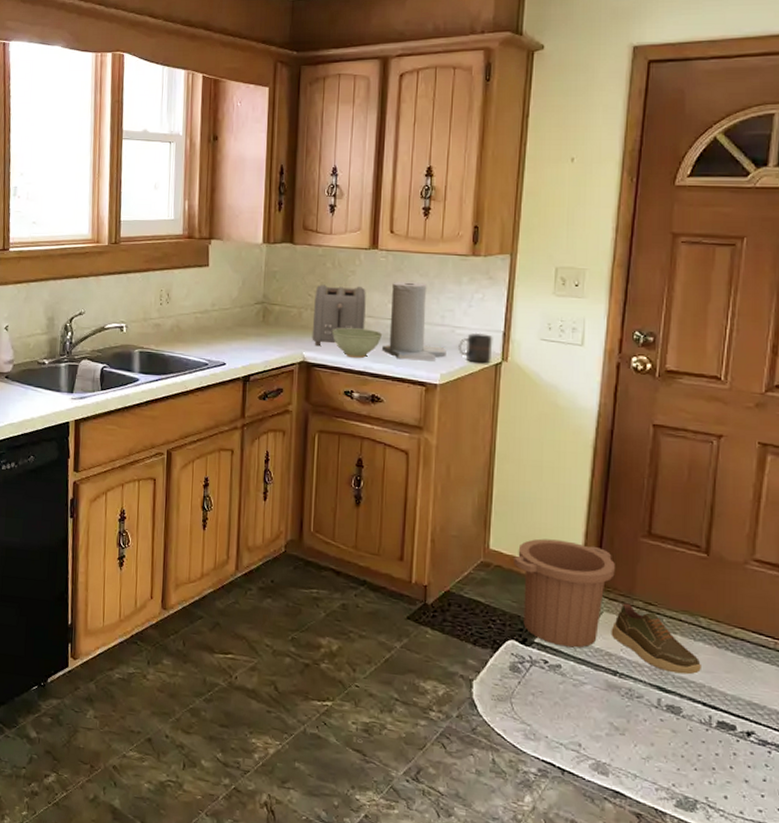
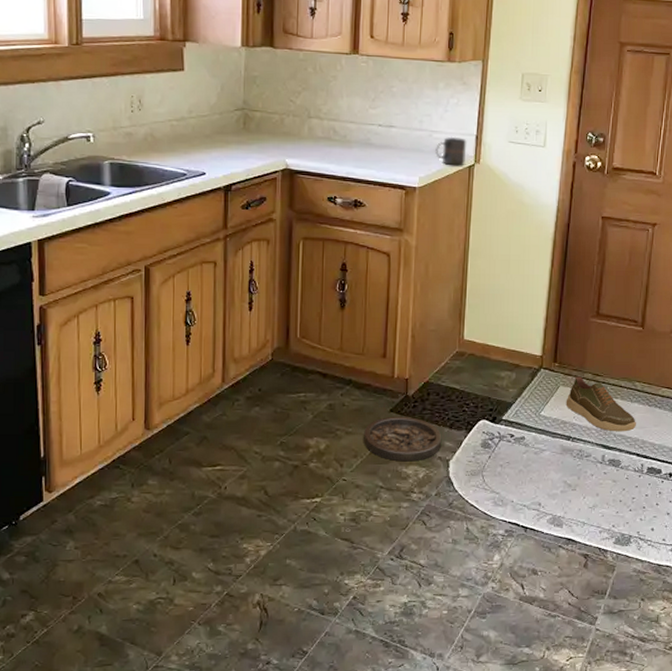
toaster: present [312,284,366,346] -> none [294,90,348,152]
bowl: present [332,328,383,359] -> none [315,134,364,165]
pet bowl: none [378,624,465,676] -> present [364,416,442,462]
paper towel: present [381,282,446,361] -> none [363,87,424,165]
trash can: present [513,538,615,648] -> none [485,326,570,420]

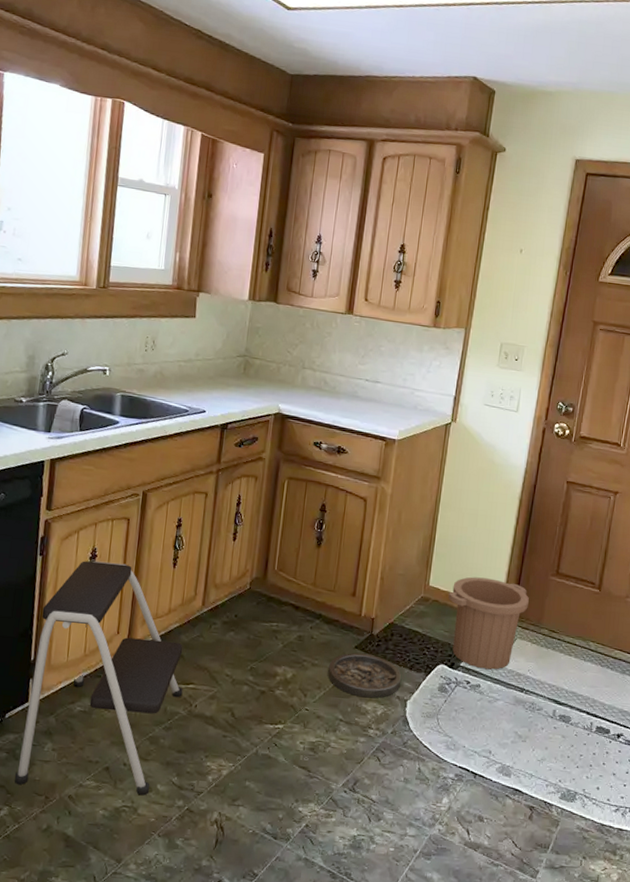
step stool: none [37,345,210,587] -> present [14,560,183,796]
mug: present [436,136,467,166] -> none [416,395,446,423]
trash can: none [485,326,570,420] -> present [448,577,529,670]
shoe: present [565,376,636,432] -> none [521,631,588,689]

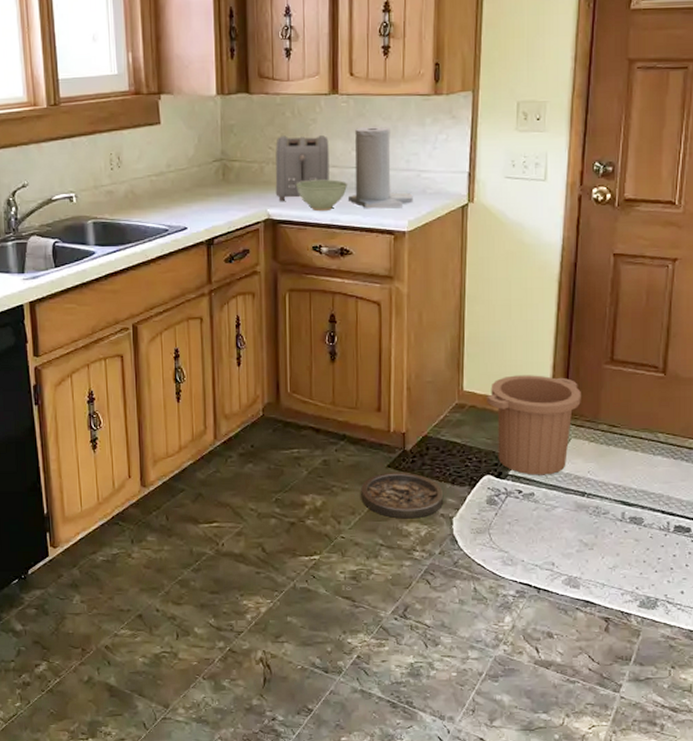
step stool: present [14,560,183,796] -> none [47,403,207,640]
toaster: none [288,343,340,399] -> present [275,135,330,201]
bowl: none [307,384,352,414] -> present [296,179,348,212]
paper towel: none [349,345,406,419] -> present [347,127,413,209]

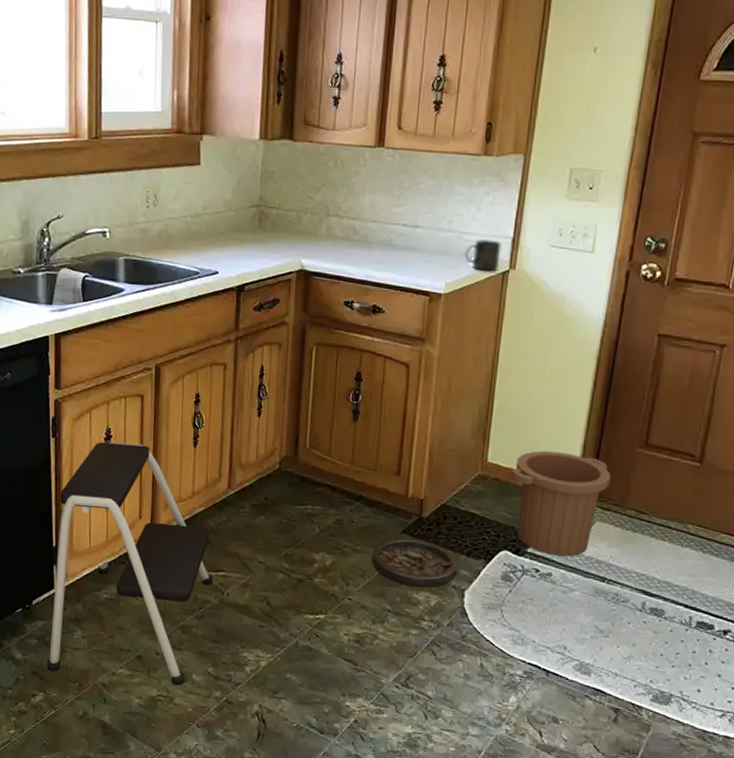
step stool: none [47,403,207,640] -> present [46,441,213,686]
toaster: present [275,135,330,201] -> none [311,186,370,253]
bowl: present [296,179,348,212] -> none [333,233,387,267]
paper towel: present [347,127,413,209] -> none [384,183,452,270]
mug: none [425,175,459,207] -> present [465,238,502,272]

